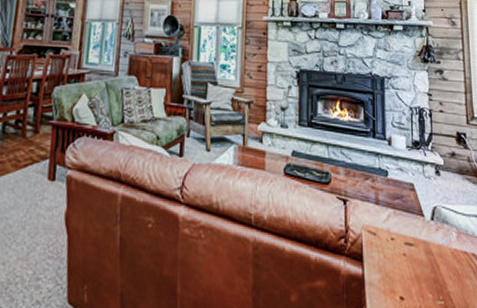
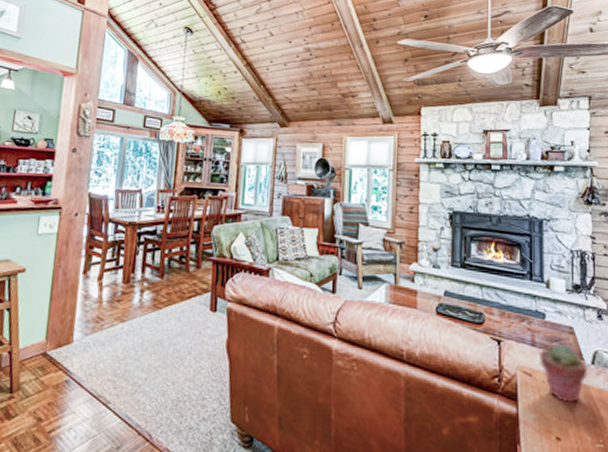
potted succulent: none [383,200,429,261] -> present [540,343,589,404]

